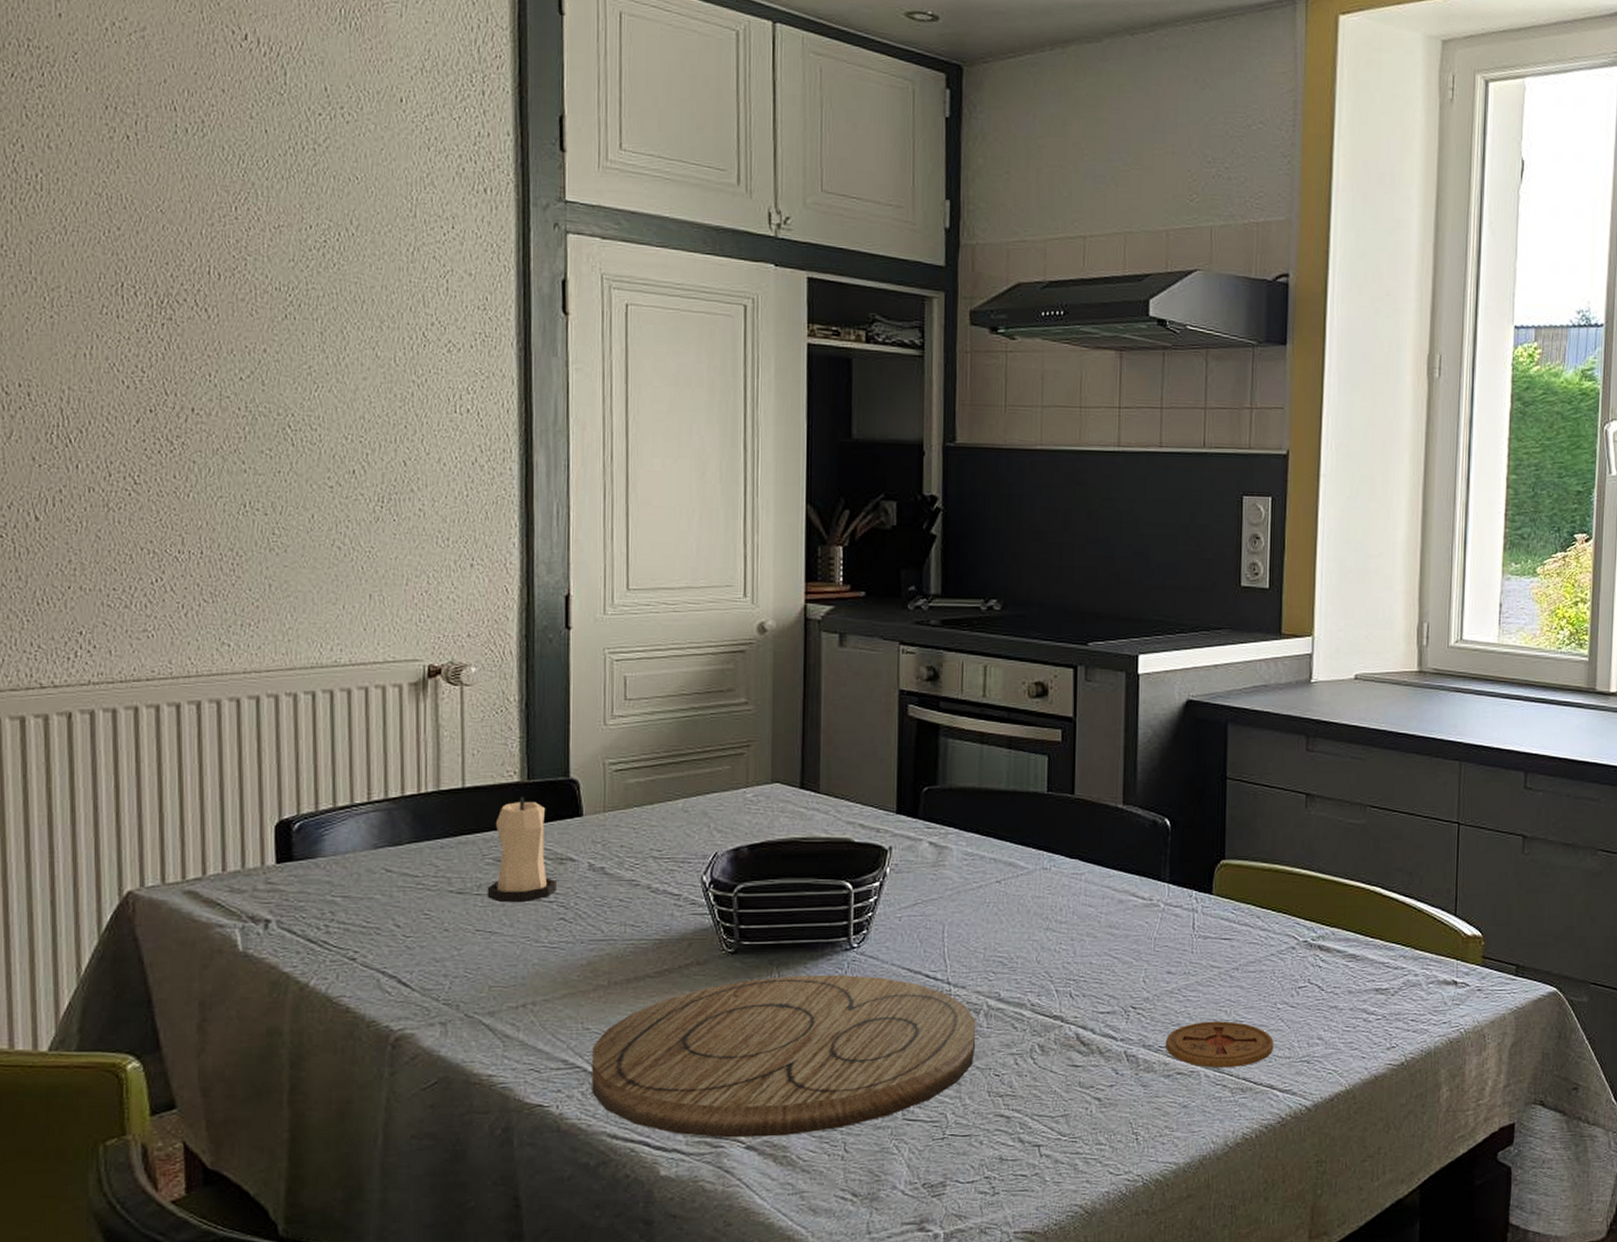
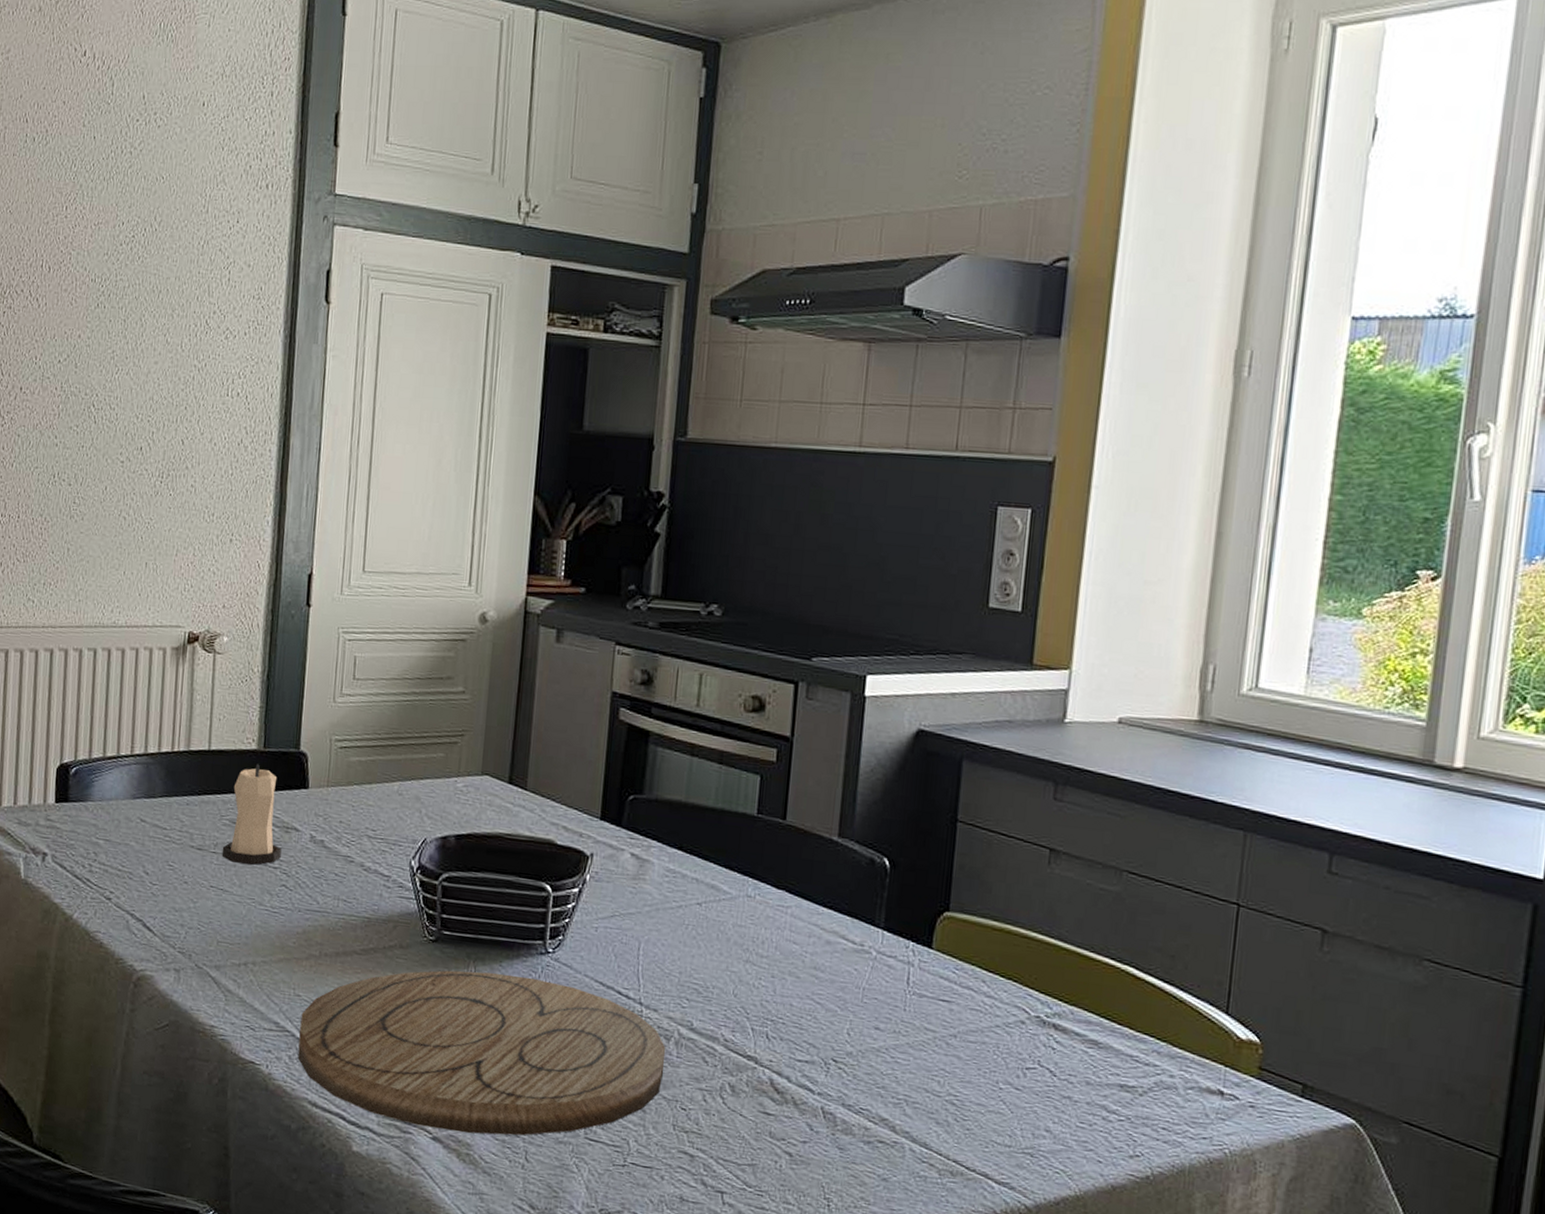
coaster: present [1165,1021,1274,1068] -> none [867,1088,993,1147]

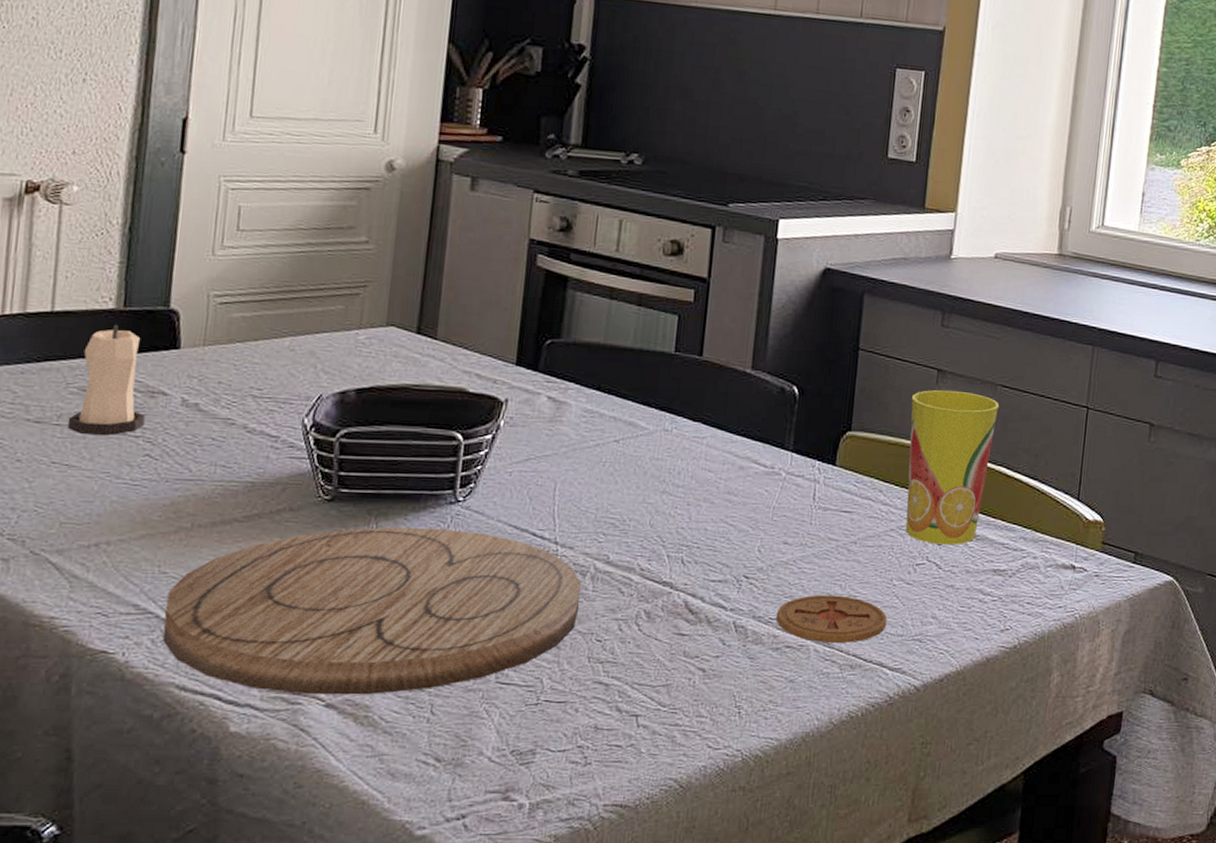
coaster: none [867,1088,993,1147] -> present [776,595,887,644]
cup: none [1013,871,1126,1051] -> present [905,390,1000,545]

